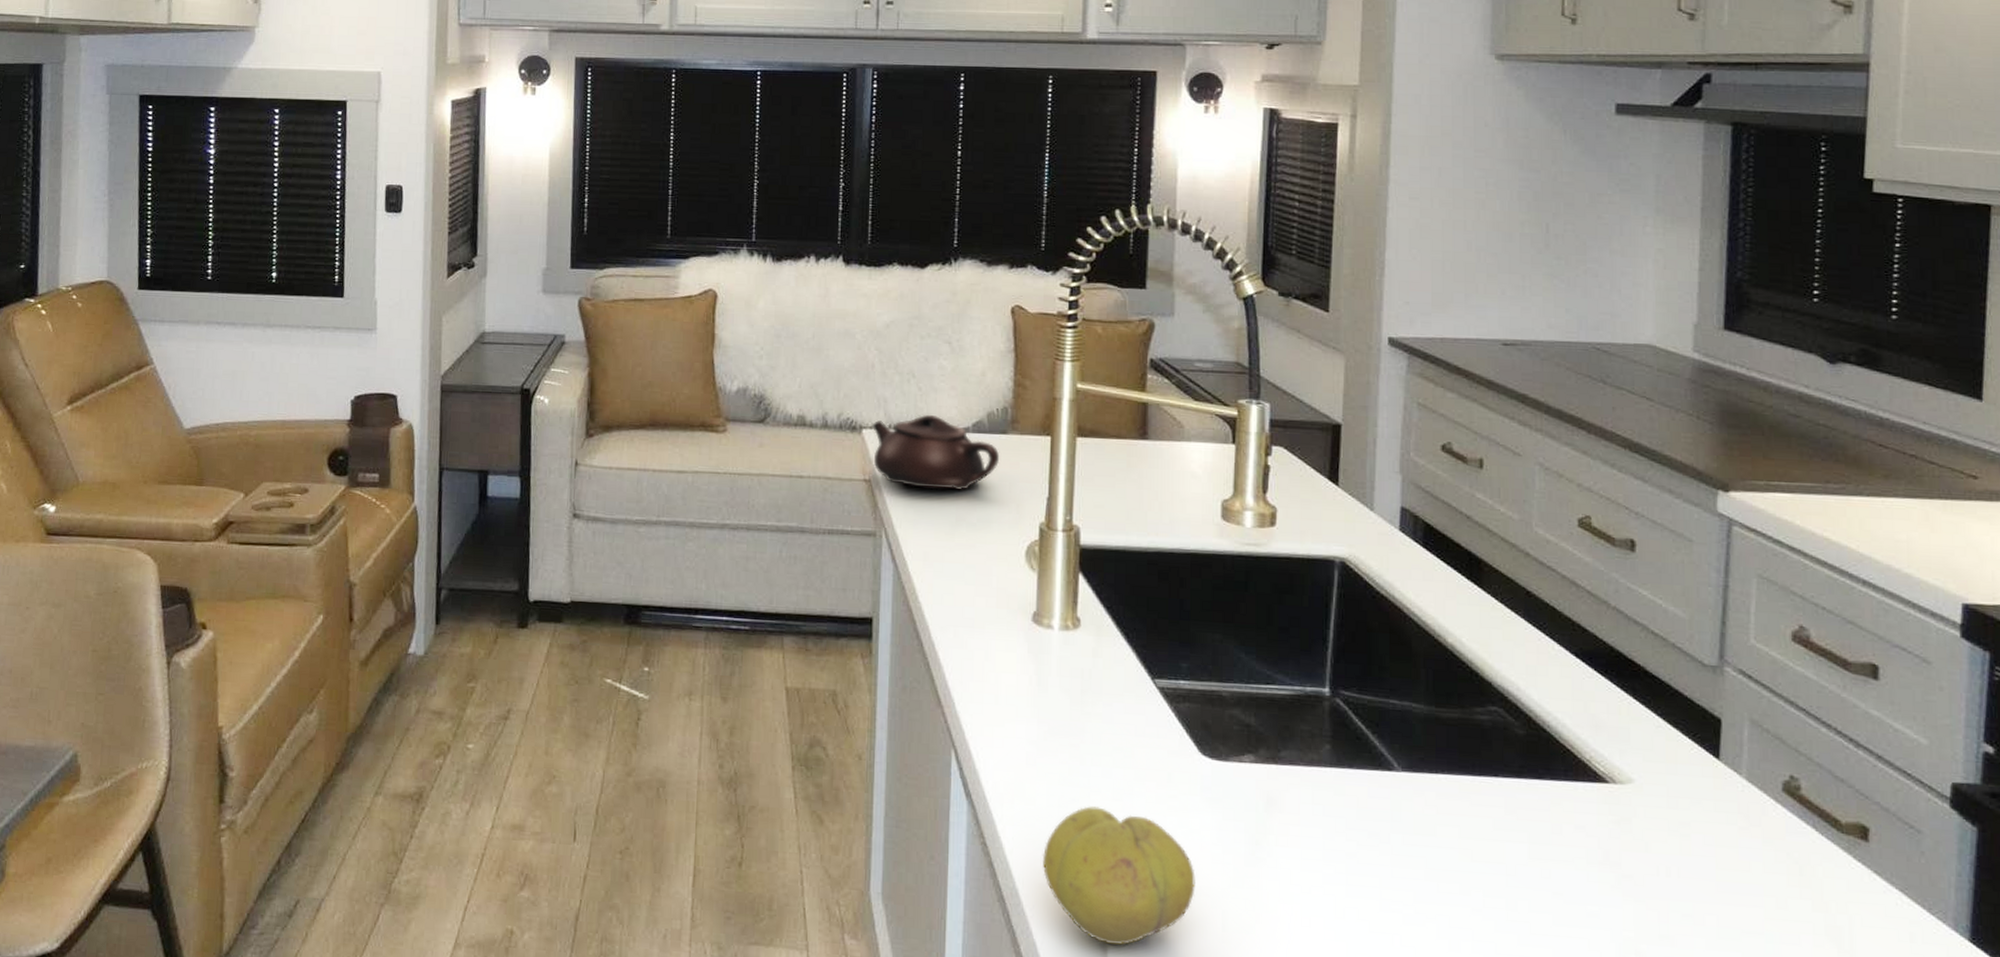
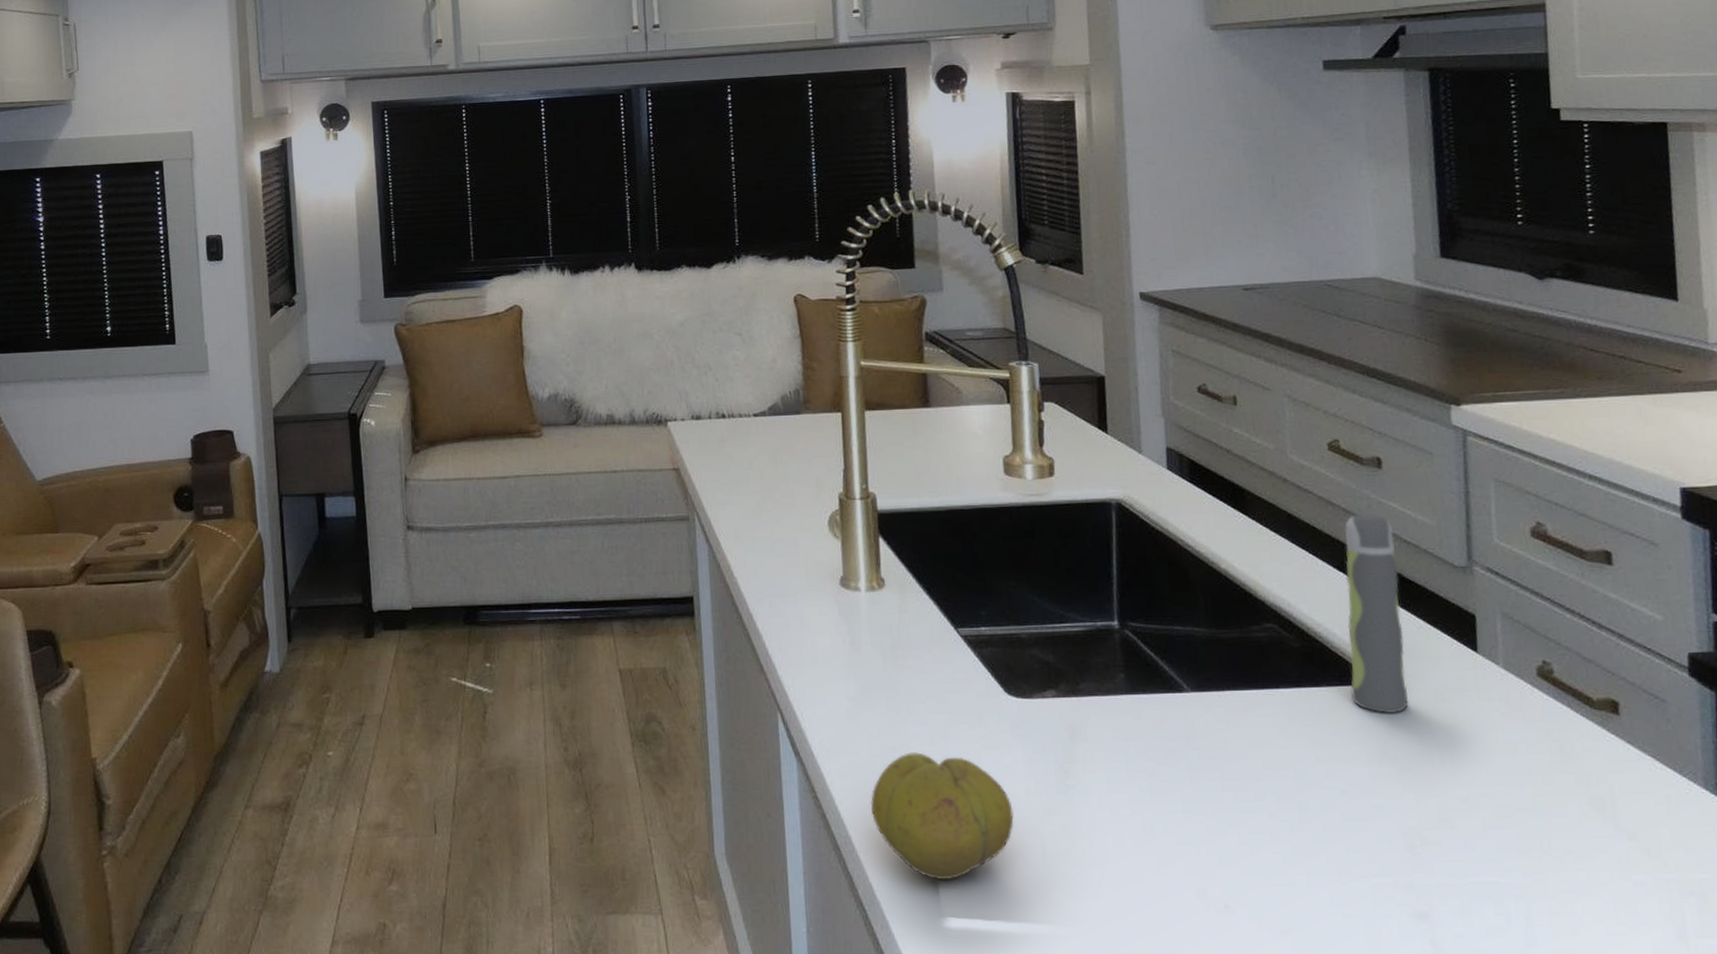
teapot: present [871,414,999,490] -> none [675,402,796,472]
spray bottle: none [1576,597,1642,816] -> present [1344,513,1409,713]

